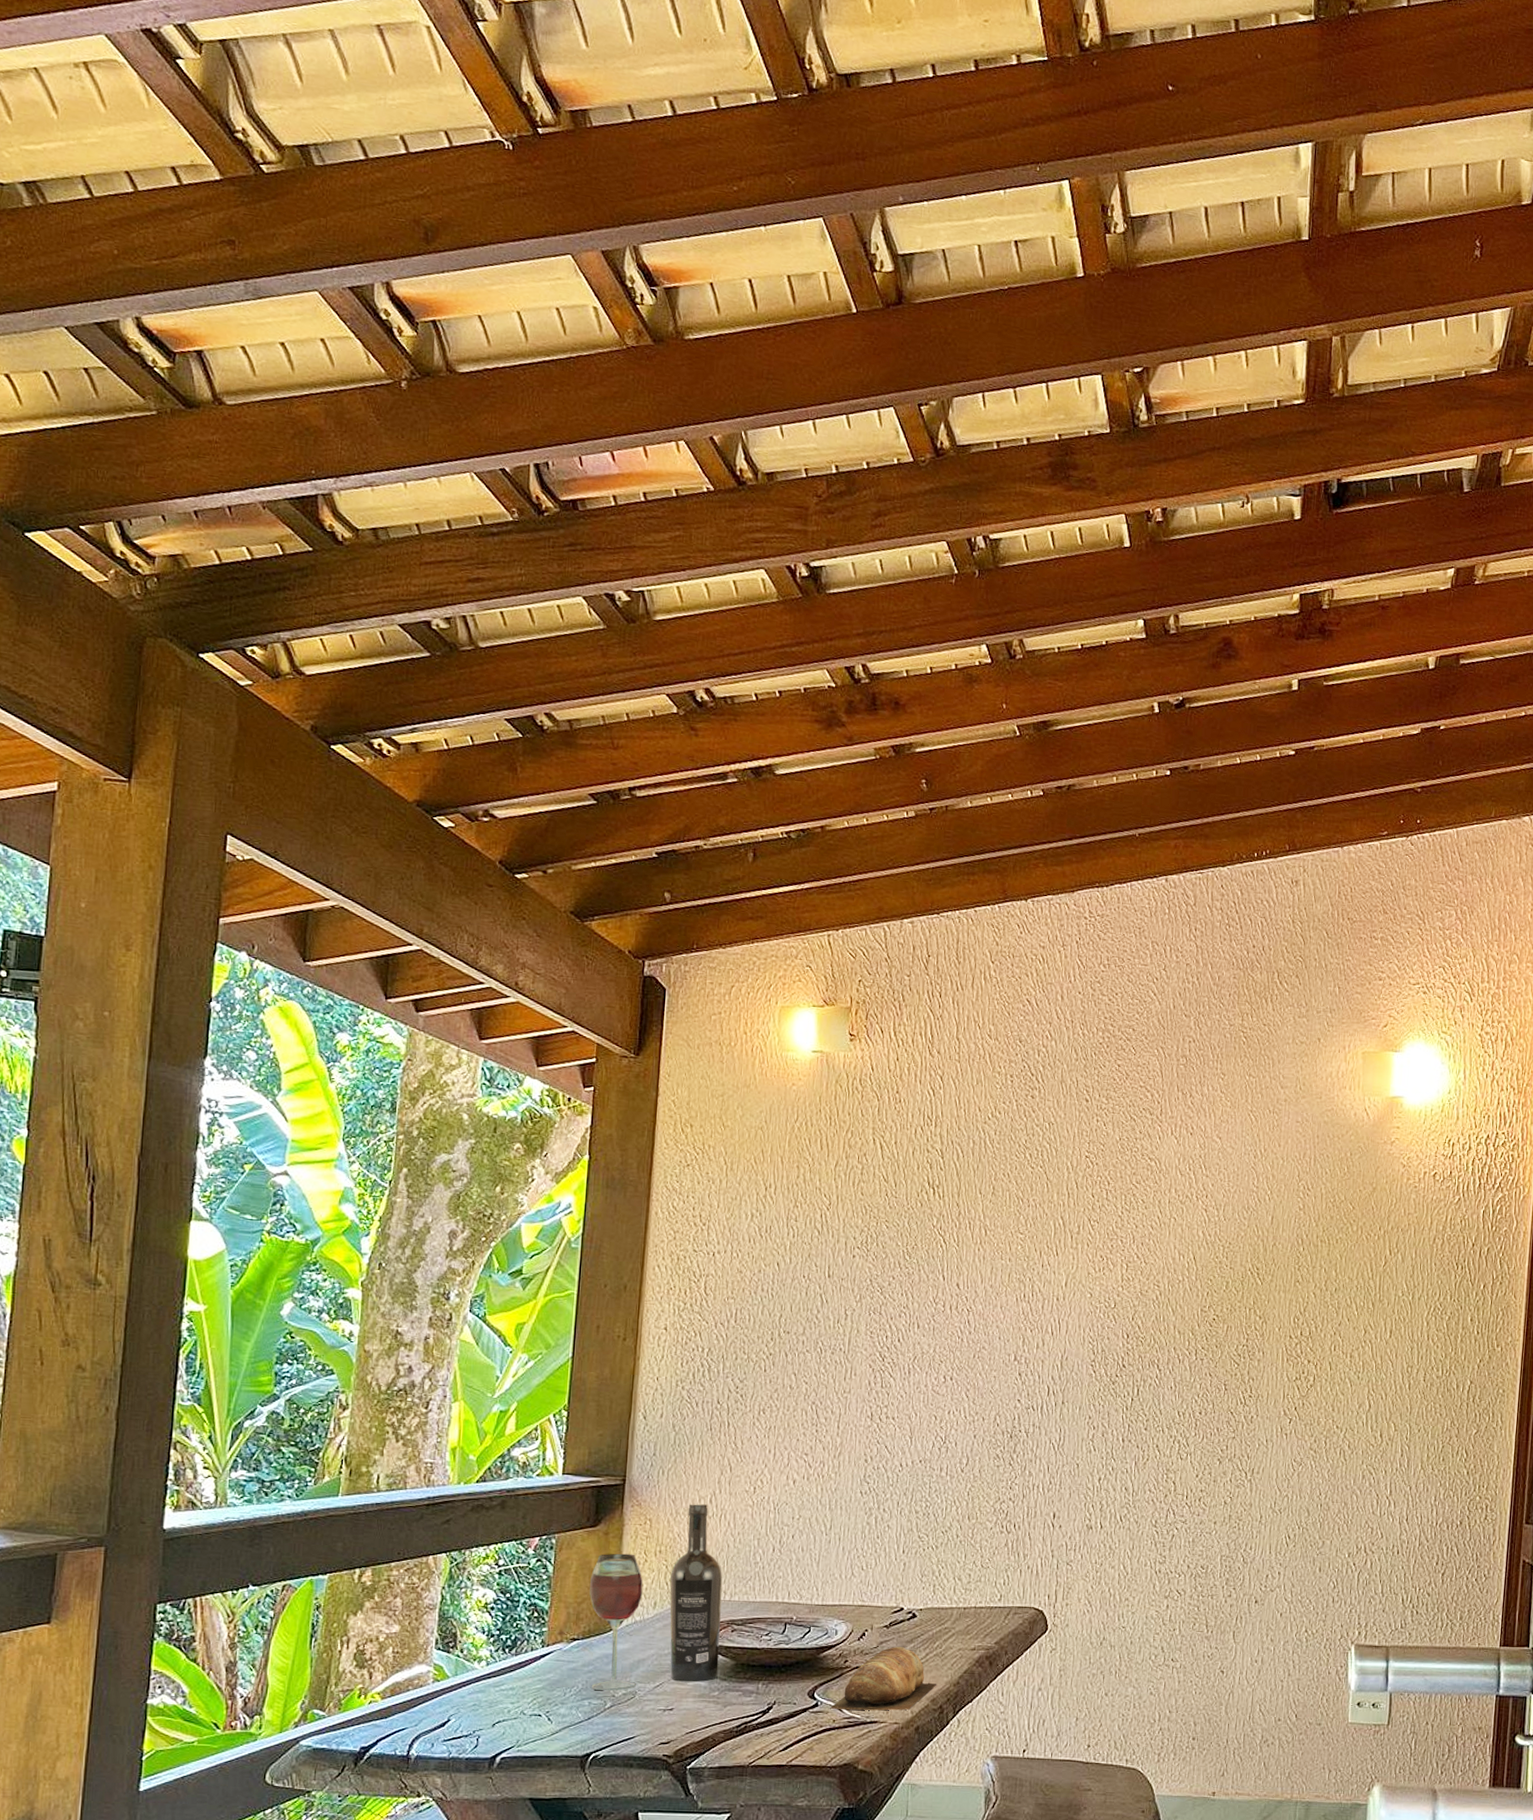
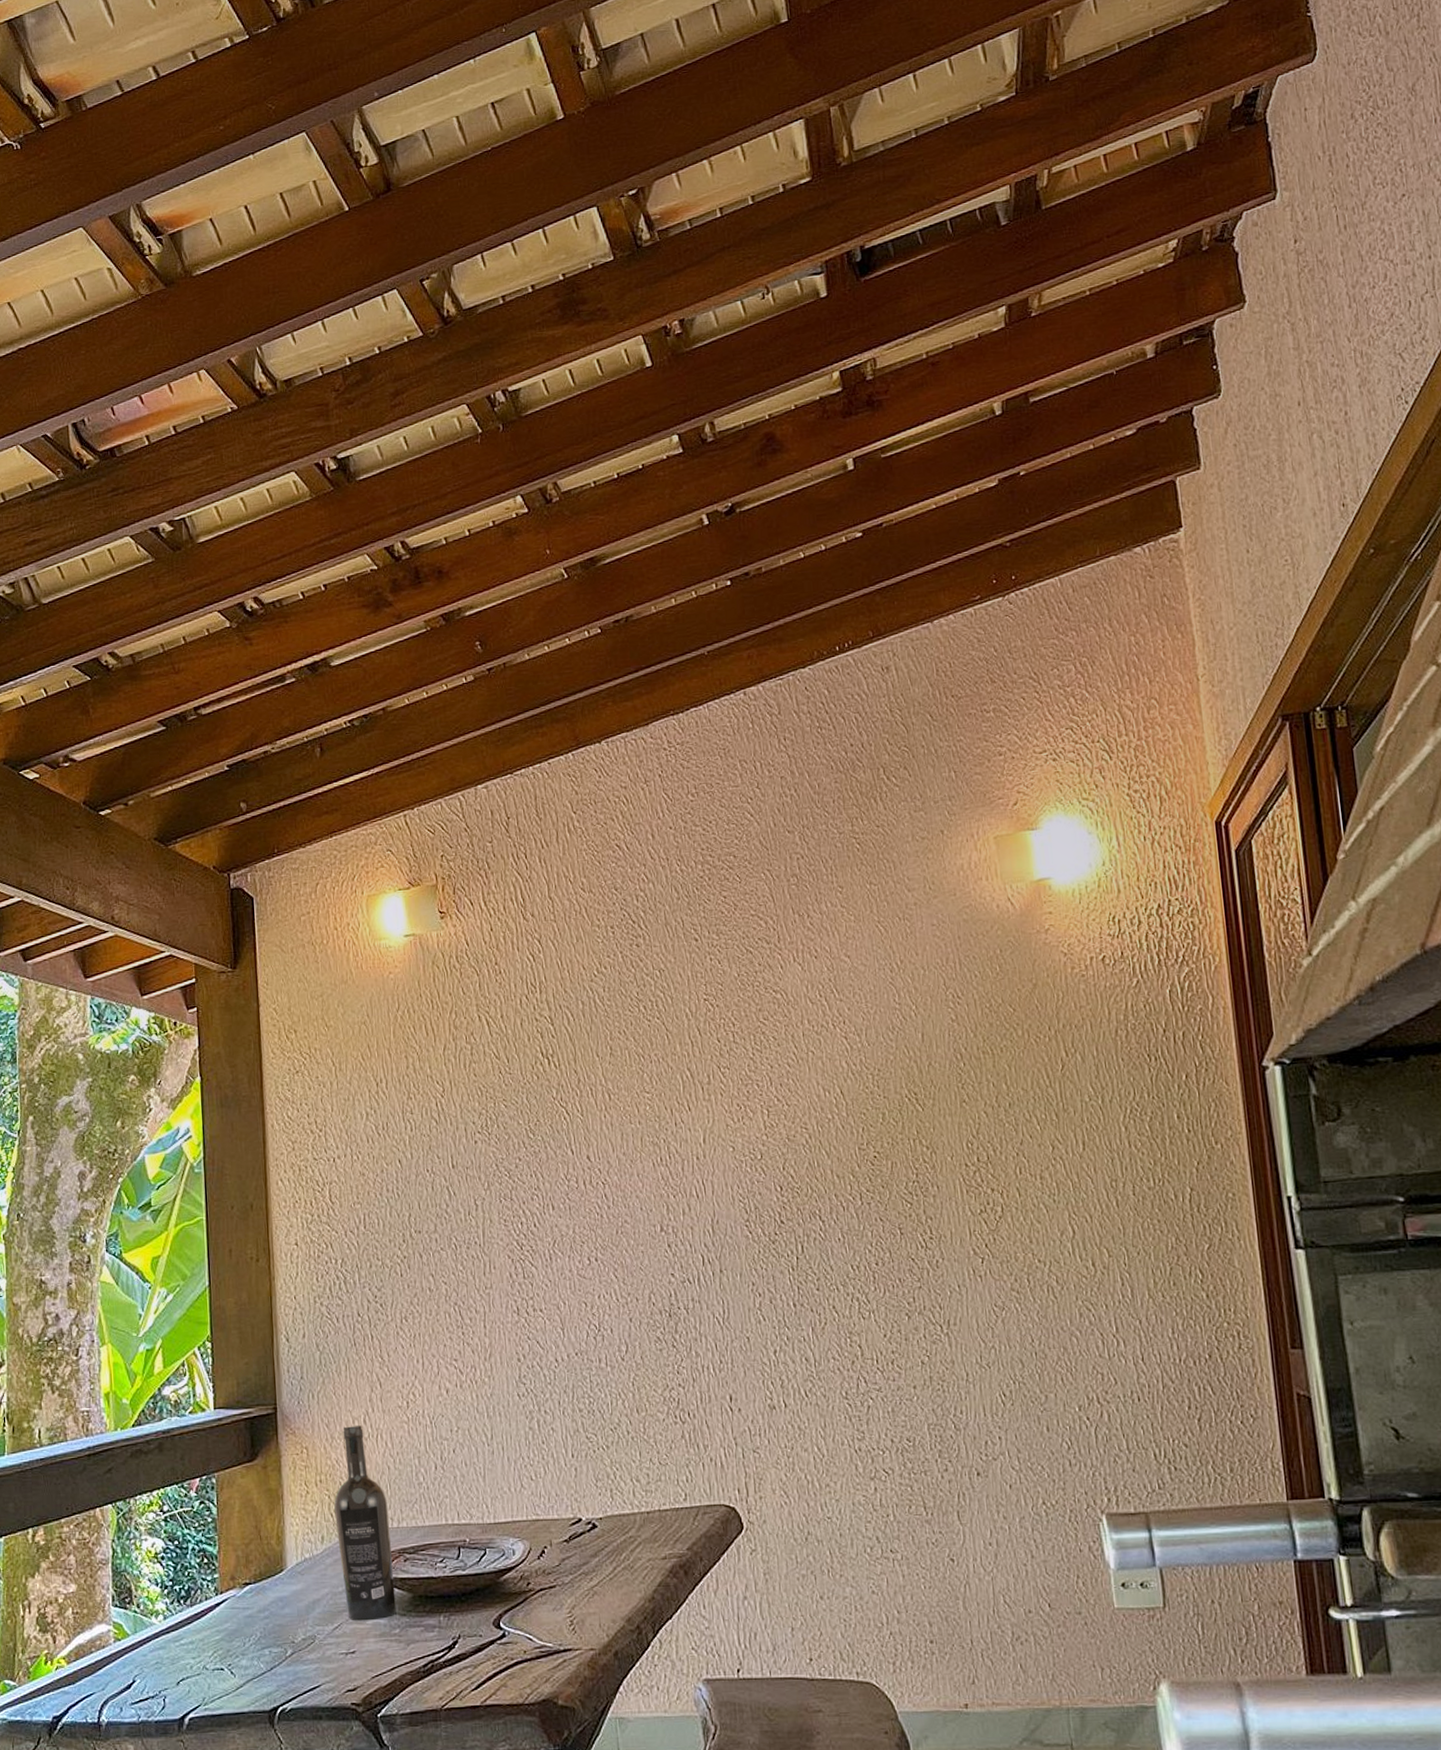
wineglass: present [589,1553,644,1691] -> none [254,1486,314,1637]
bread loaf: present [829,1647,936,1711] -> none [517,1563,630,1639]

